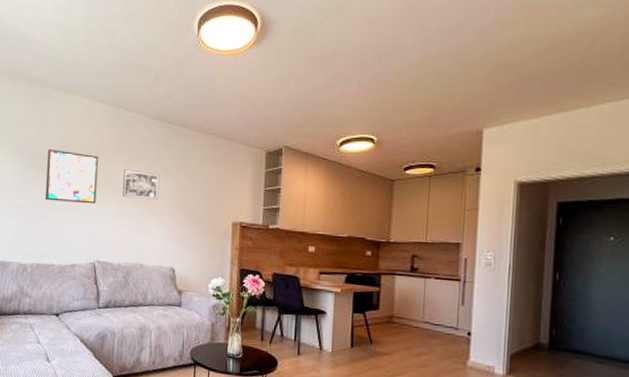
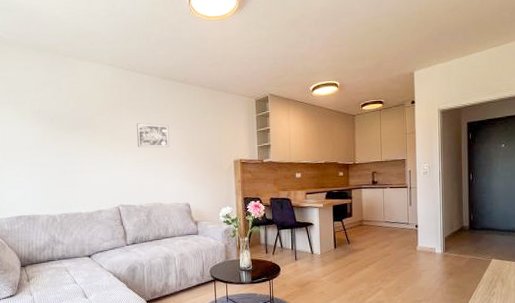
wall art: present [45,148,98,204] -> none [64,110,114,157]

